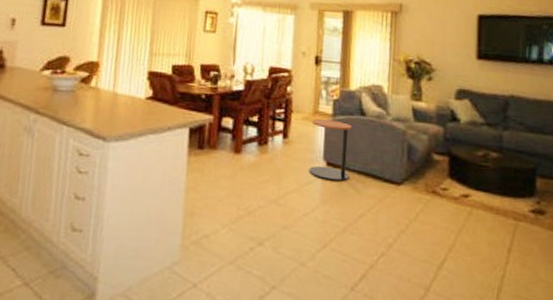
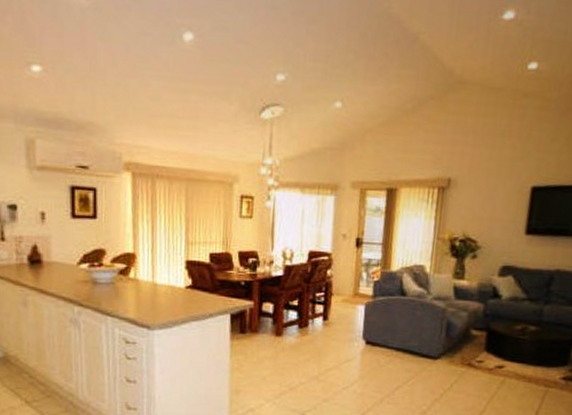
side table: present [308,119,352,181] -> none [348,300,392,358]

